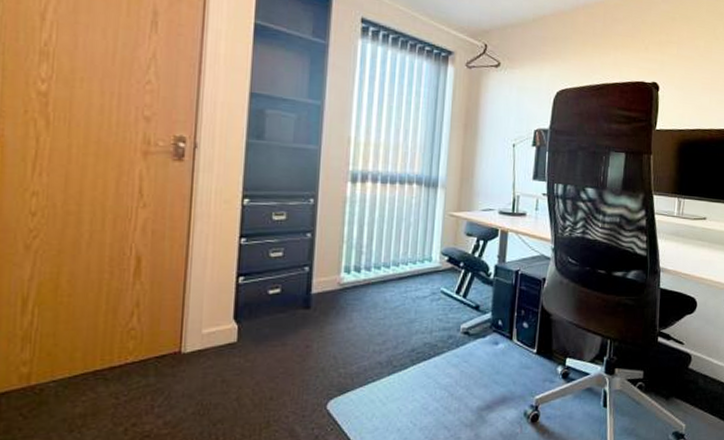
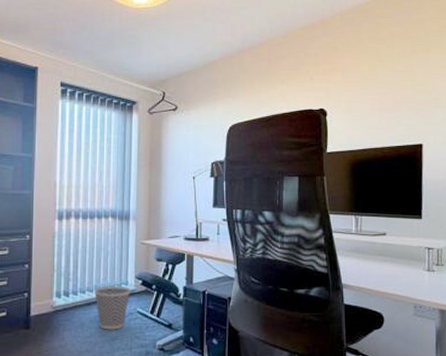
wastebasket: none [391,261,435,311] -> present [94,286,131,330]

